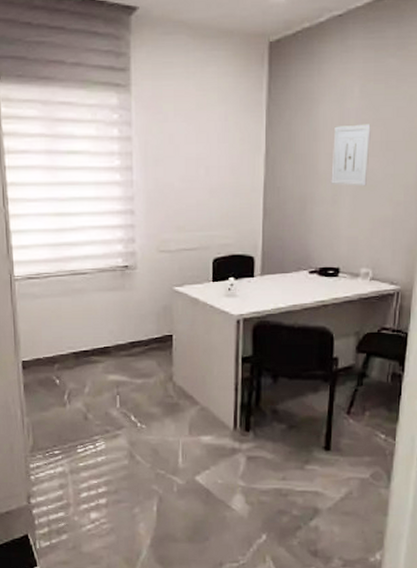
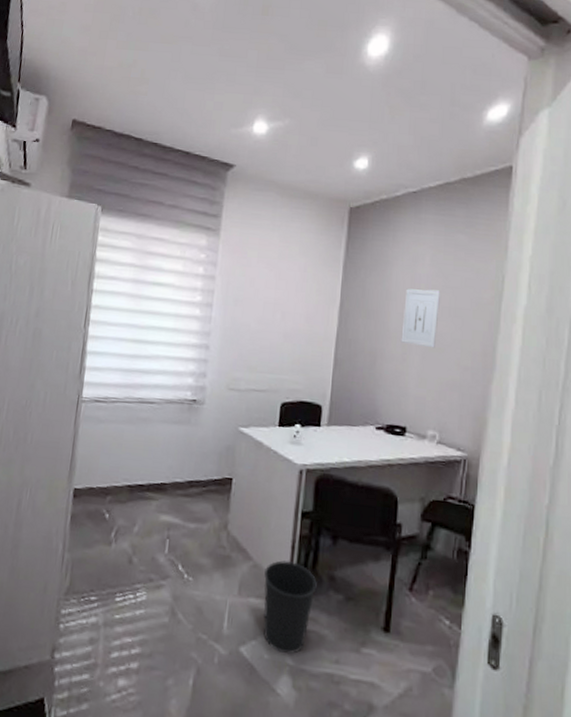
wastebasket: none [212,400,261,478] -> present [263,560,317,655]

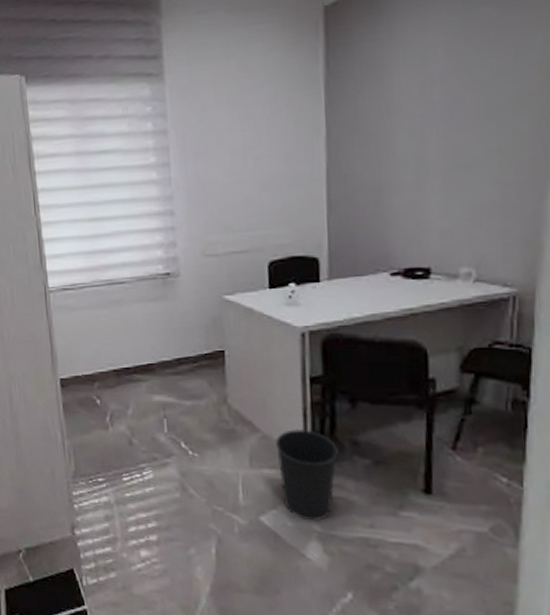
wall art: present [401,289,440,348] -> none [412,89,464,167]

